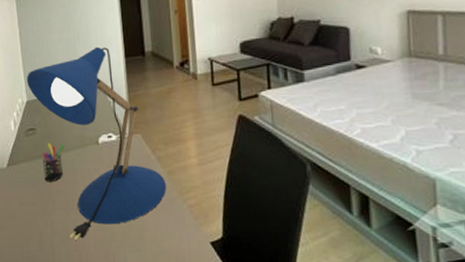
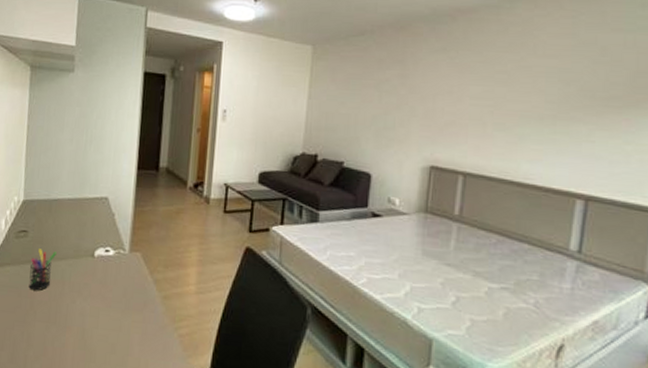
desk lamp: present [26,46,166,240] -> none [26,153,159,357]

